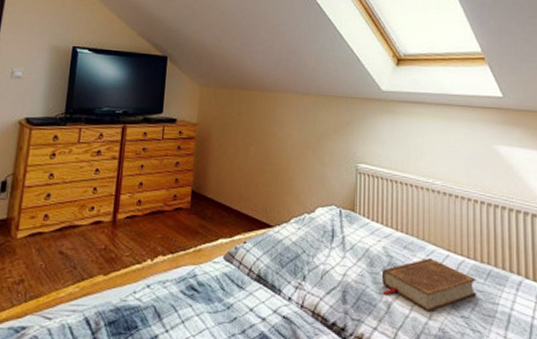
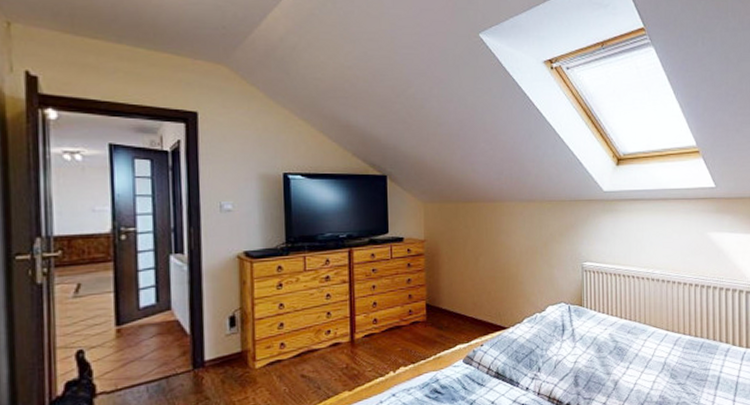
book: present [381,257,477,312] -> none [608,338,692,384]

